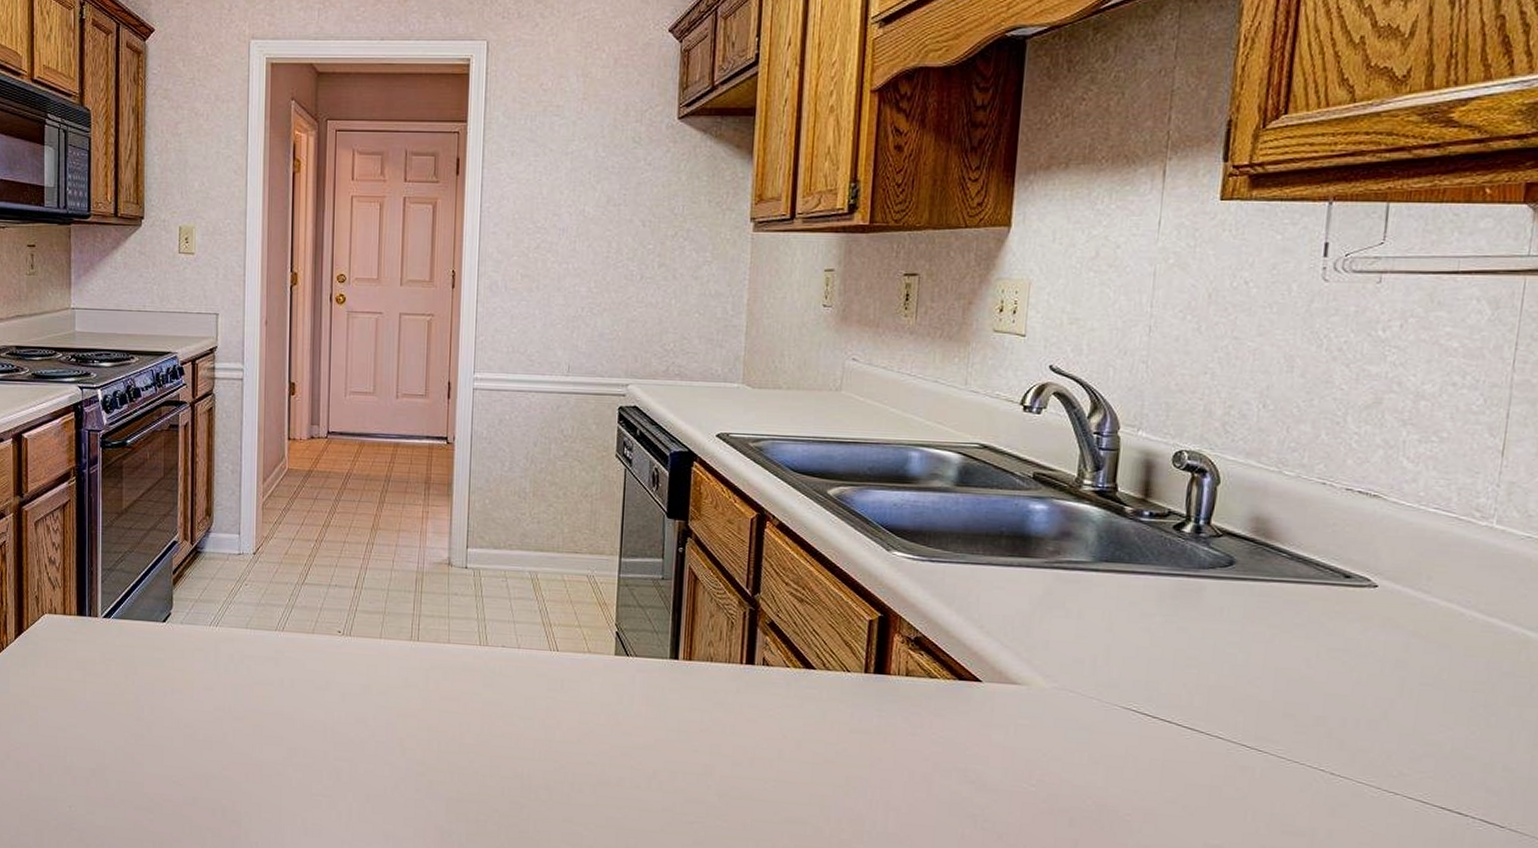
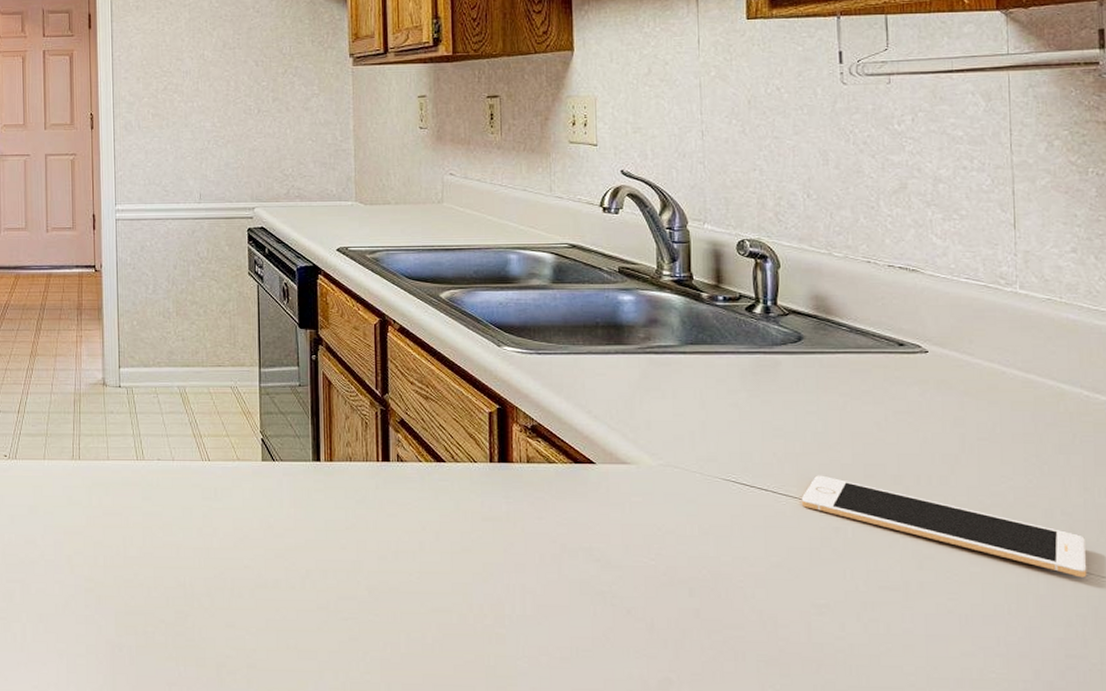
cell phone: none [1207,710,1526,838] -> present [801,475,1087,578]

